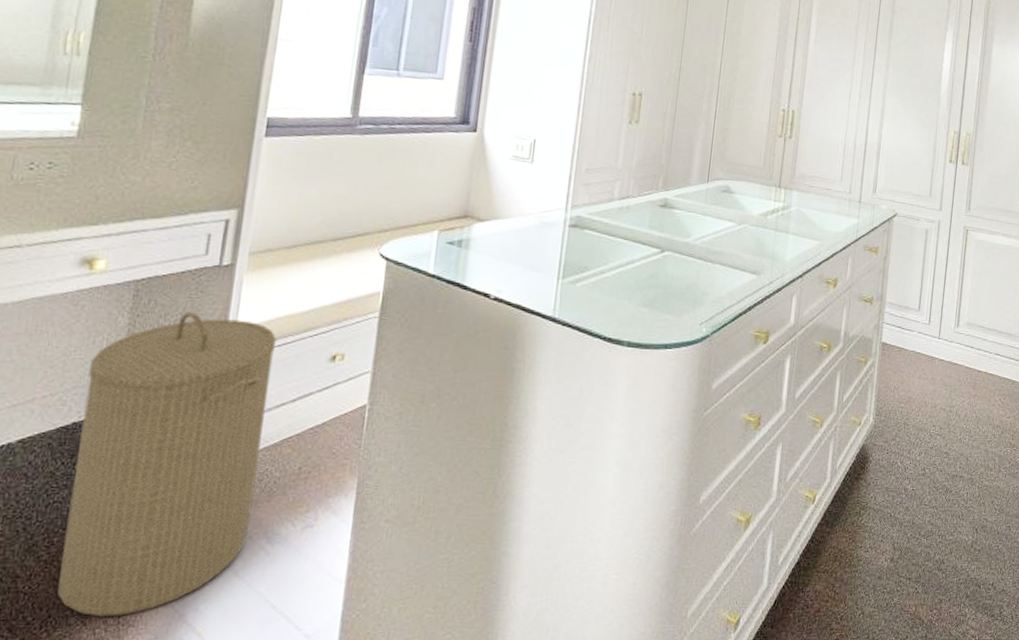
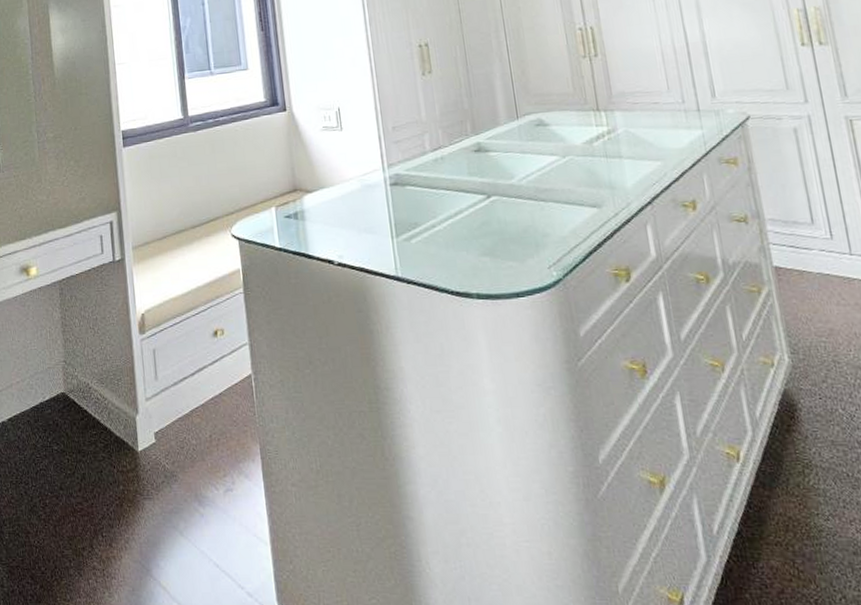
laundry hamper: present [57,312,277,617] -> none [42,303,183,569]

